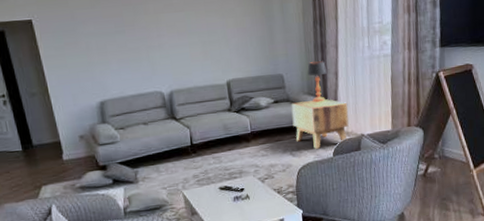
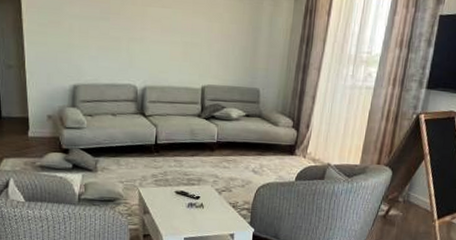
side table: present [291,99,349,149] -> none [260,119,319,171]
table lamp: present [307,61,327,103] -> none [285,81,305,124]

